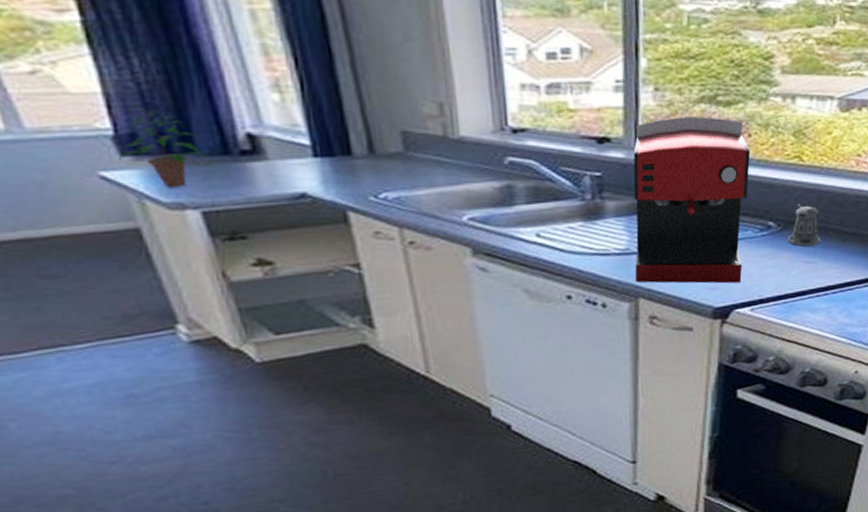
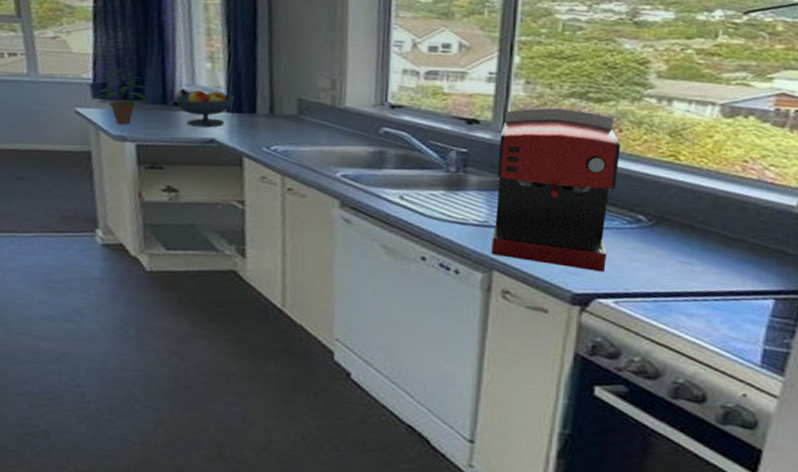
fruit bowl: none [240,129,320,180] -> present [175,89,234,128]
pepper shaker: present [787,204,821,247] -> none [660,202,699,247]

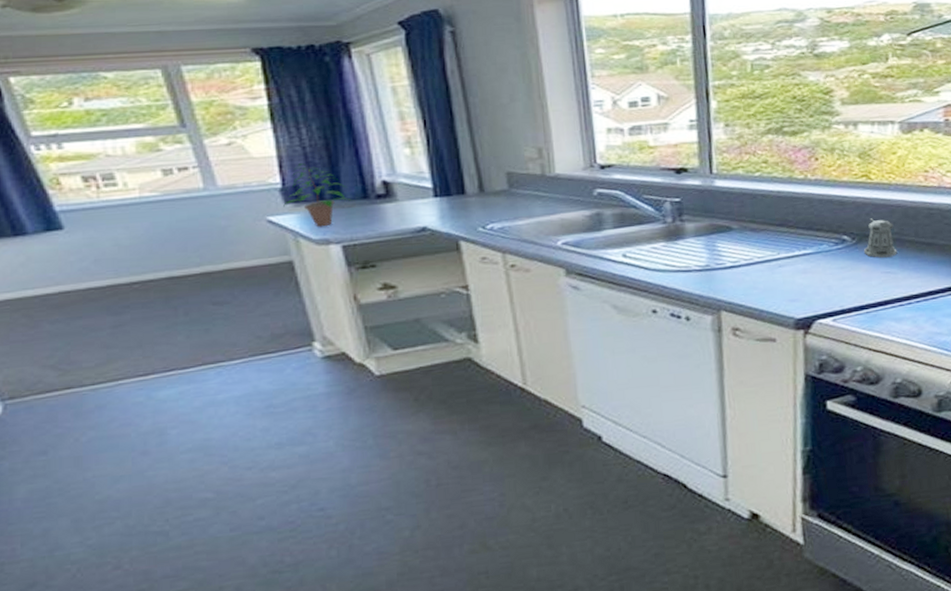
fruit bowl: present [175,89,234,128] -> none [377,175,440,218]
coffee maker: present [491,108,620,272] -> none [708,145,821,297]
pepper shaker: none [660,202,699,247] -> present [863,218,898,258]

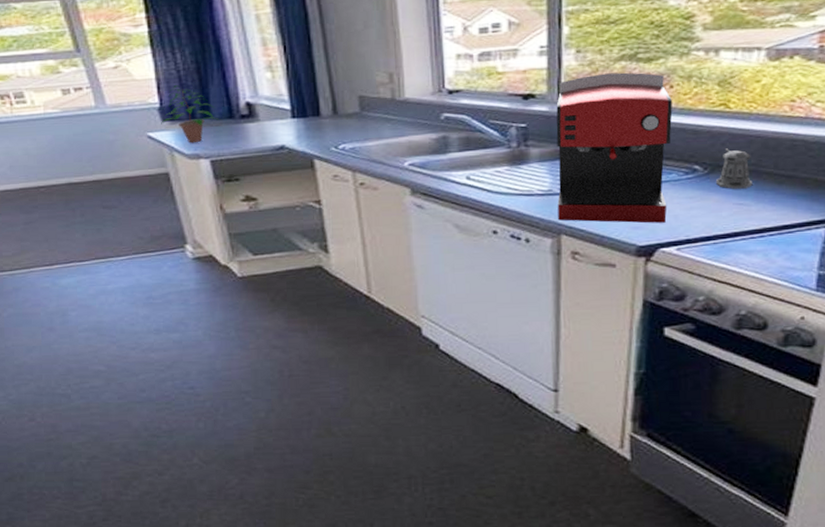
coffee maker: none [708,145,821,297] -> present [556,72,673,223]

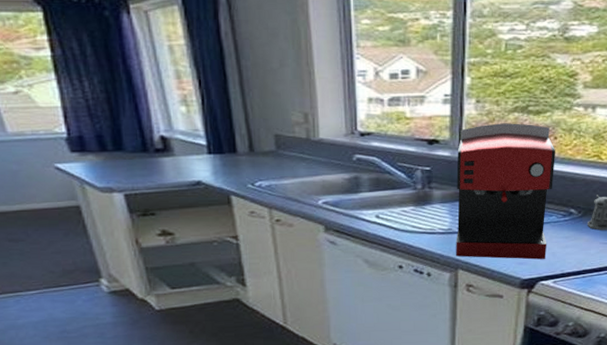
potted plant: present [161,85,221,144] -> none [69,115,135,176]

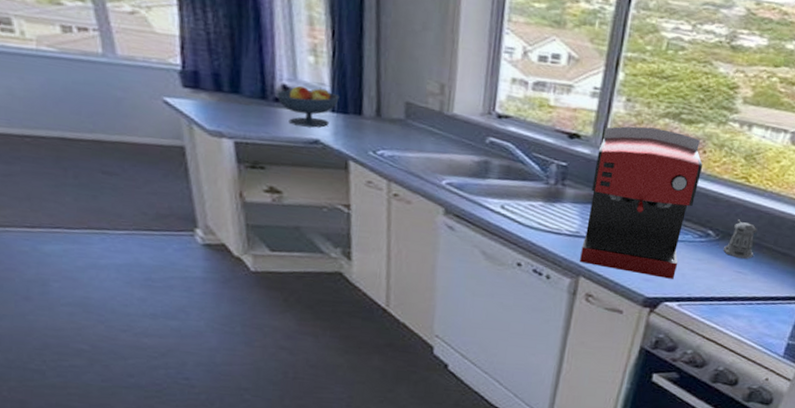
fruit bowl: none [155,133,214,171] -> present [276,85,339,128]

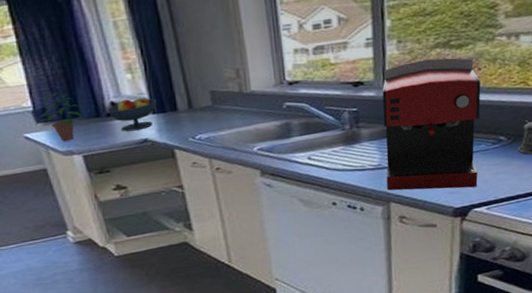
potted plant: none [181,49,252,119] -> present [35,90,90,142]

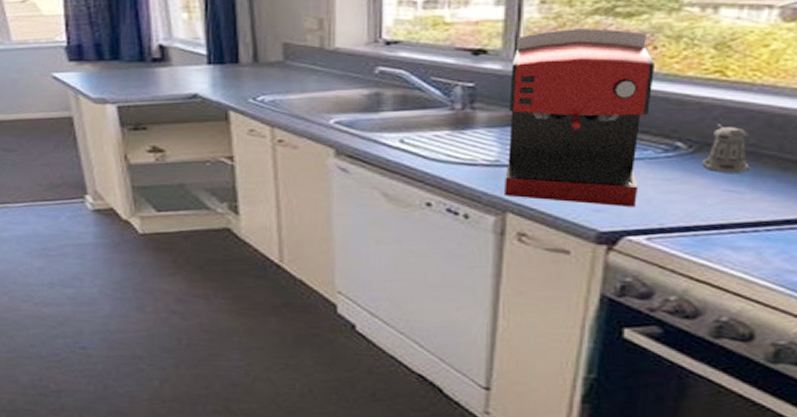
potted plant: present [35,90,90,142] -> none [67,23,131,87]
fruit bowl: present [107,96,157,132] -> none [153,41,215,83]

